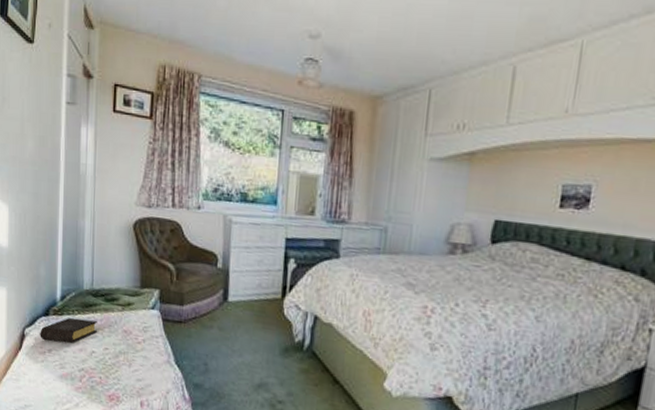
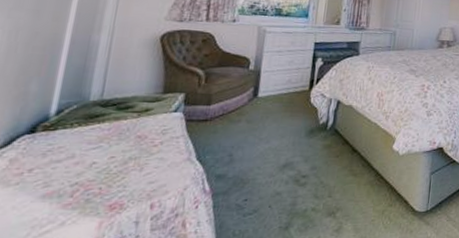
book: present [40,318,97,343] -> none [17,131,104,161]

